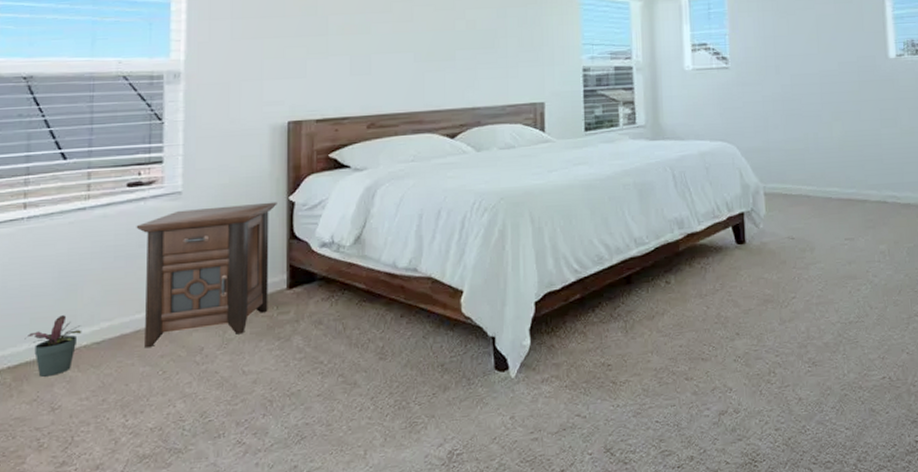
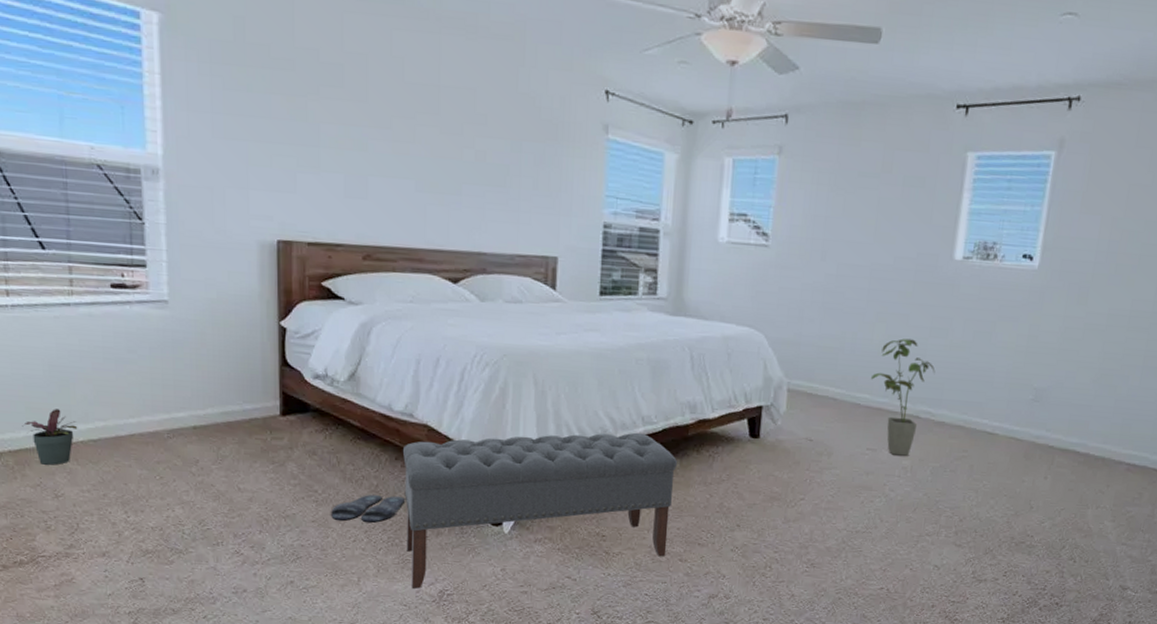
nightstand: present [136,201,277,349] -> none [123,320,268,453]
slippers: none [337,354,410,390] -> present [331,494,404,523]
bench: none [407,254,672,454] -> present [402,432,677,589]
house plant: none [836,132,893,242] -> present [870,338,936,456]

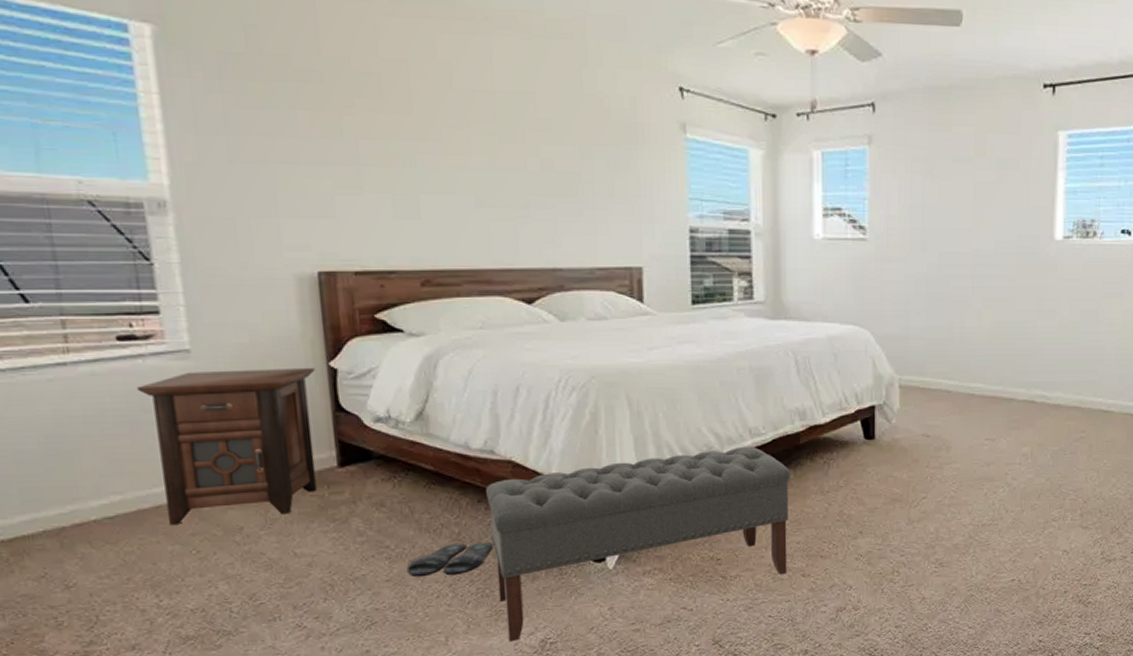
potted plant: present [22,409,78,465] -> none [16,486,89,552]
nightstand: none [123,320,268,453] -> present [136,367,318,526]
house plant: present [870,338,936,456] -> none [982,323,1047,443]

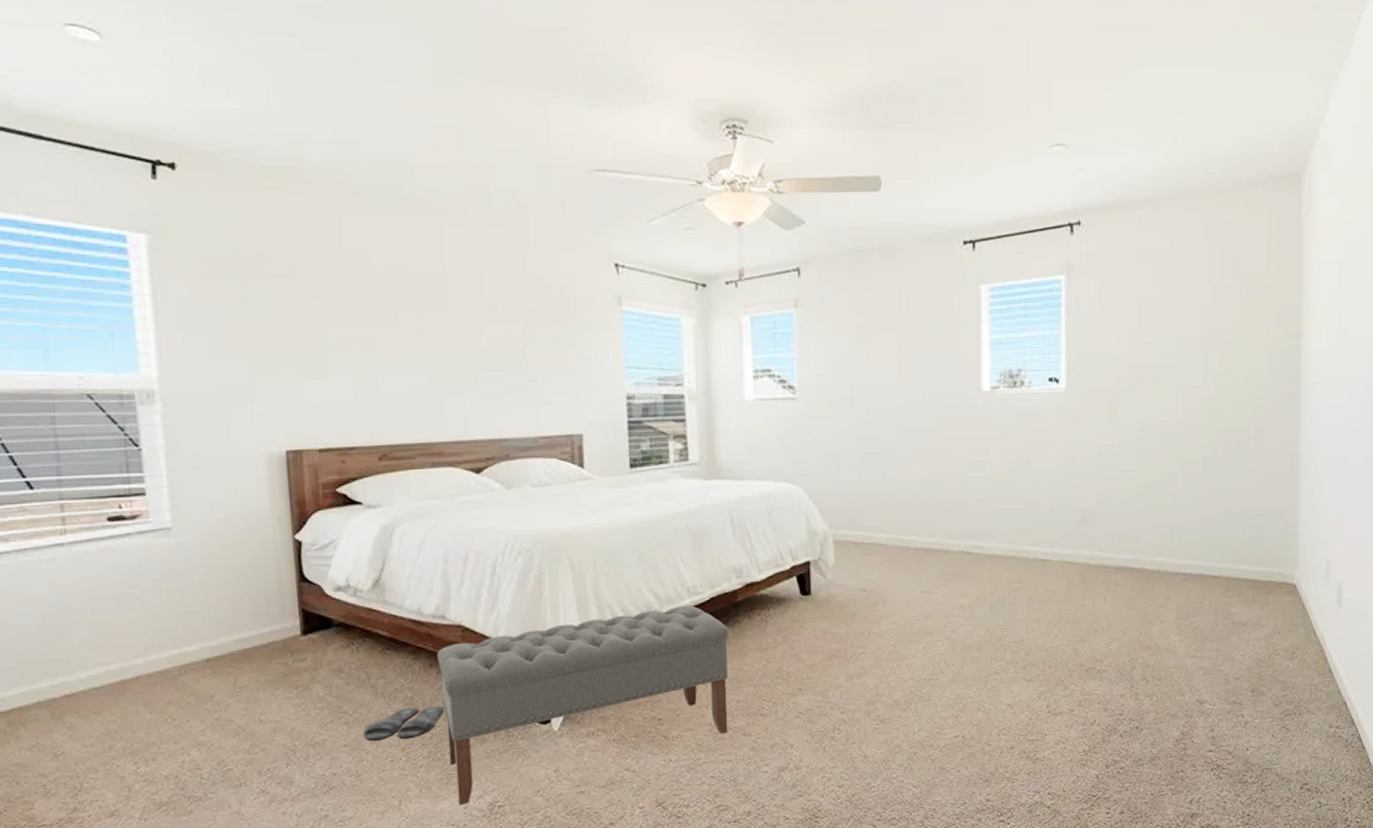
nightstand: present [136,367,318,526] -> none [123,540,282,695]

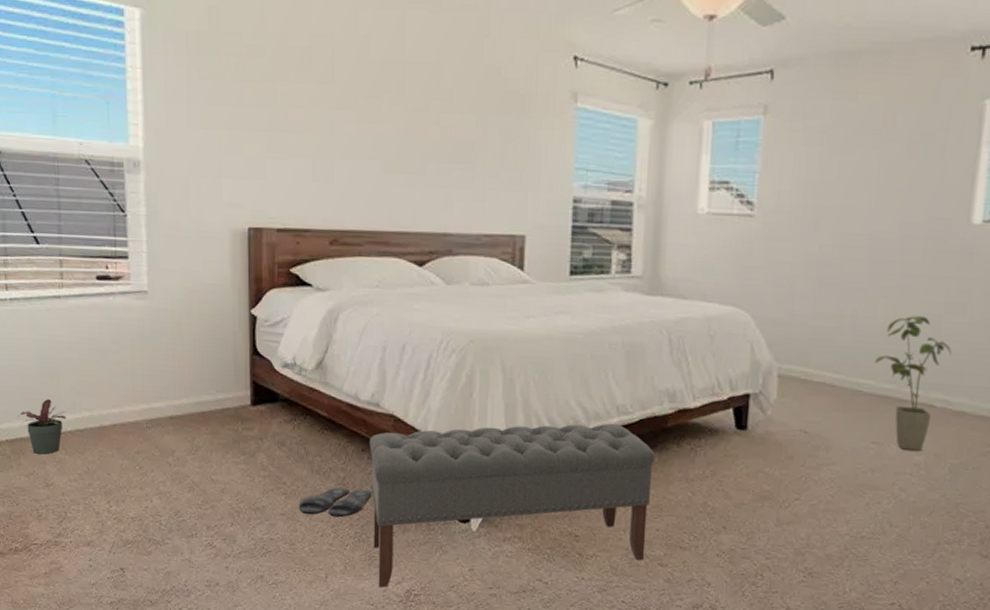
potted plant: none [14,659,78,723] -> present [18,399,67,455]
house plant: none [916,475,980,595] -> present [874,316,952,451]

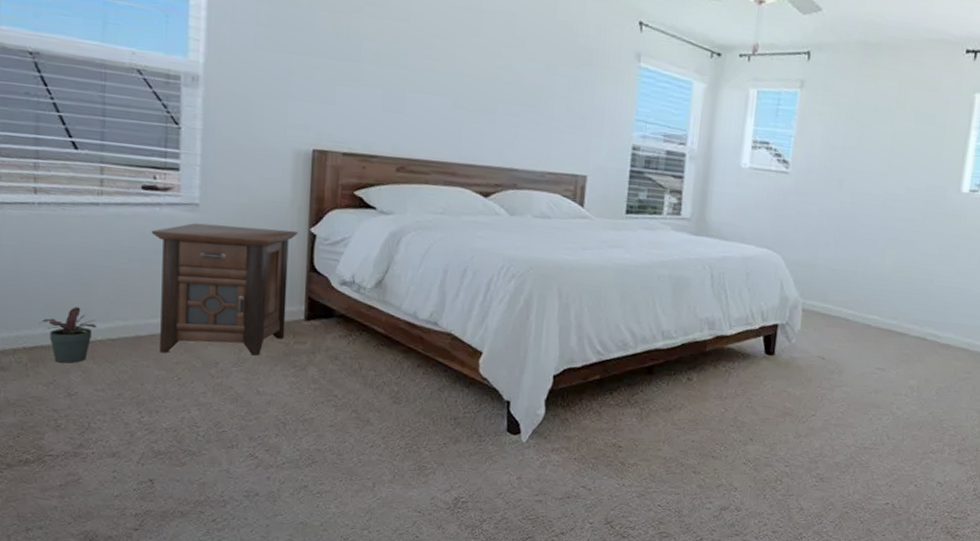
nightstand: none [107,310,240,443] -> present [151,223,298,356]
slippers: present [299,487,371,517] -> none [350,400,424,429]
bench: present [369,423,655,588] -> none [423,346,694,496]
house plant: present [874,316,952,451] -> none [881,264,942,376]

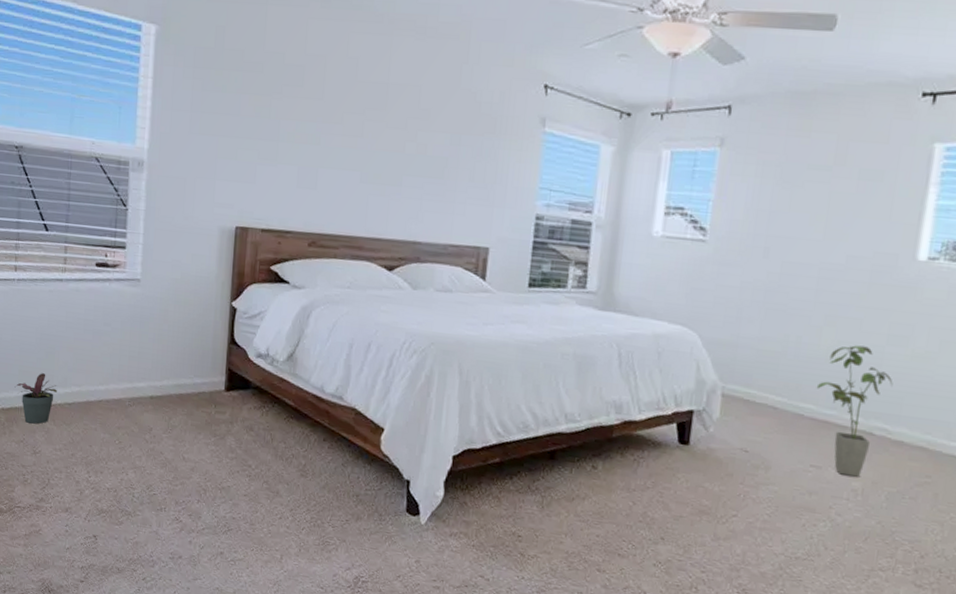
nightstand: present [151,223,298,356] -> none [102,297,221,424]
house plant: none [881,264,942,376] -> present [816,345,893,477]

